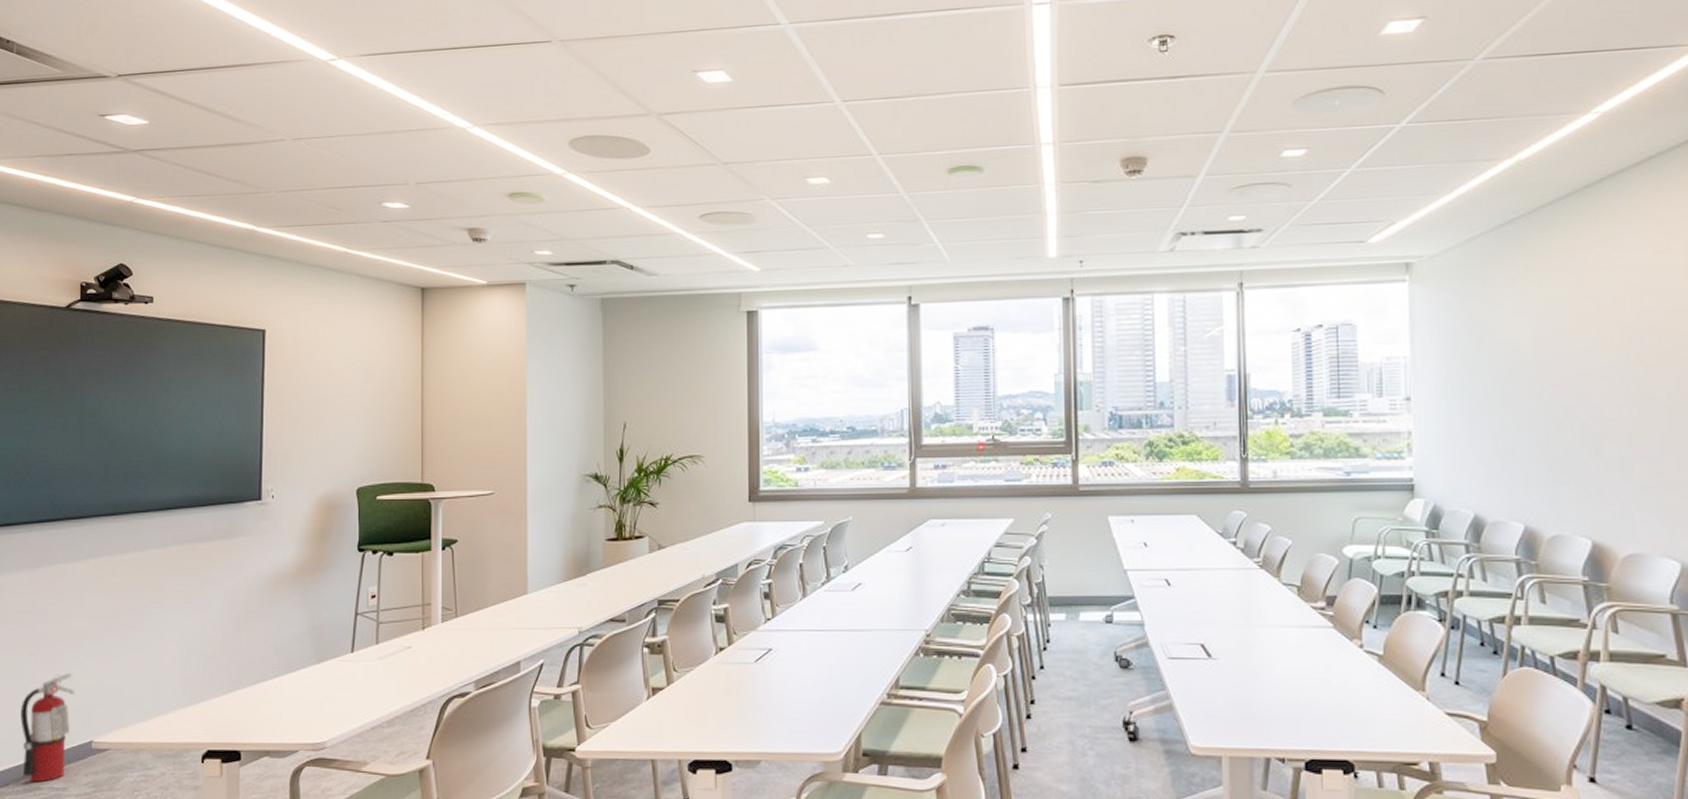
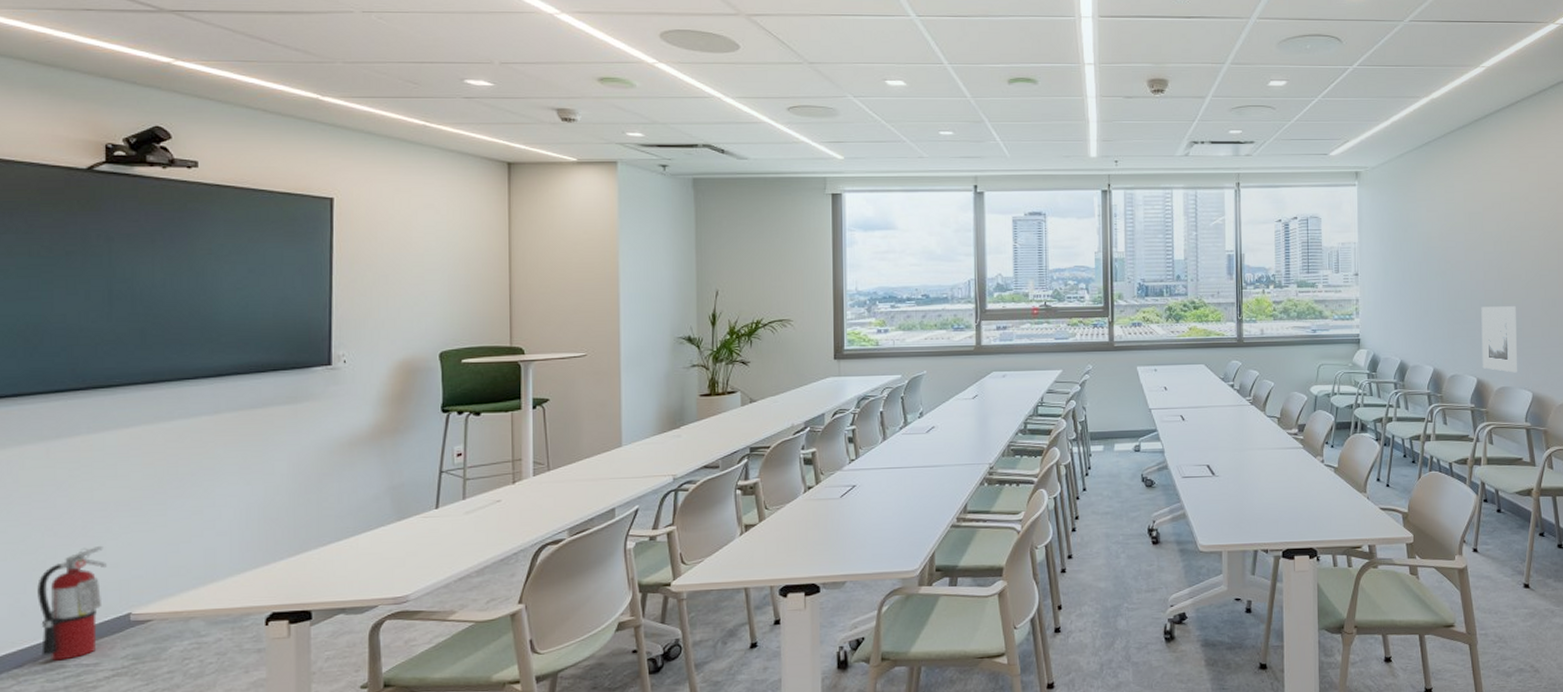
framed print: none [1597,441,1656,535] -> present [1481,306,1517,373]

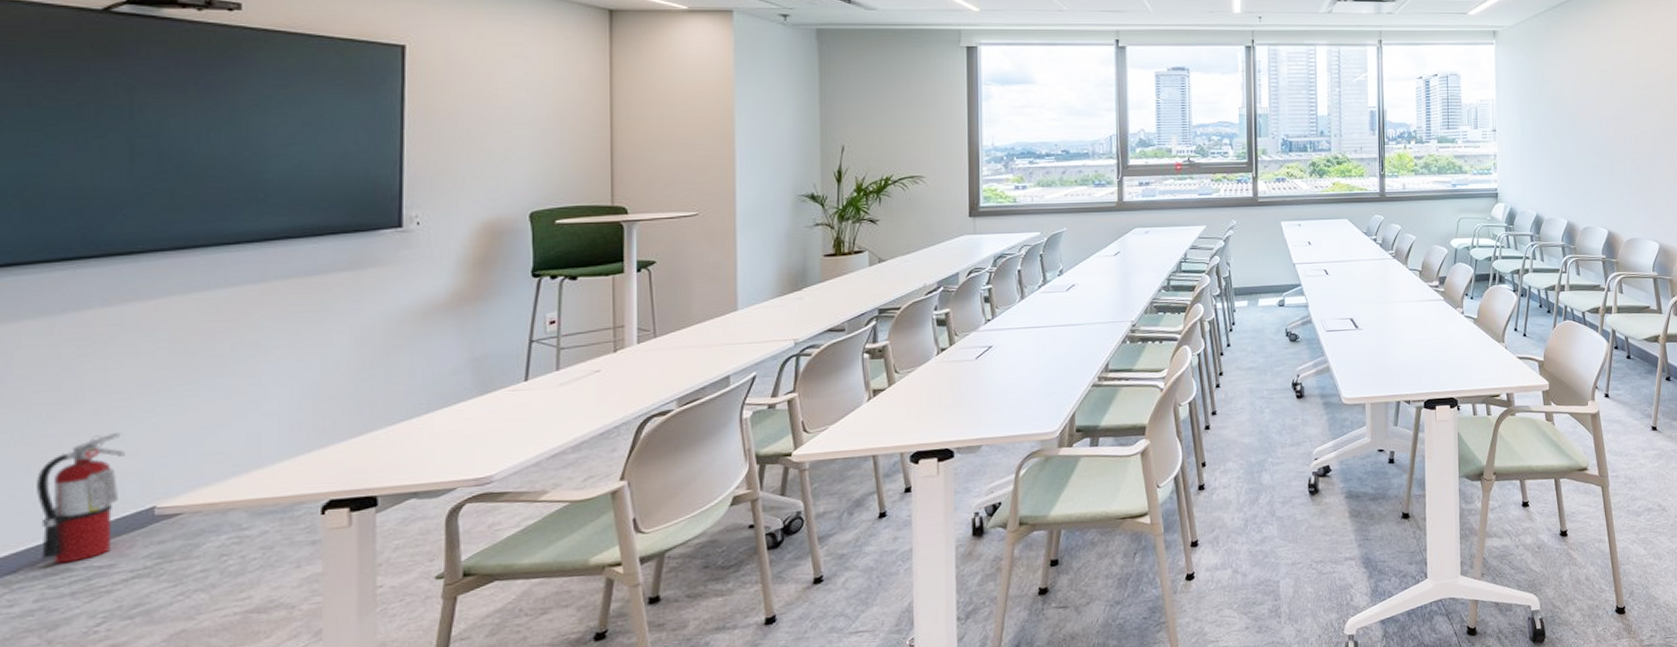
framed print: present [1481,306,1517,373] -> none [1611,161,1645,225]

